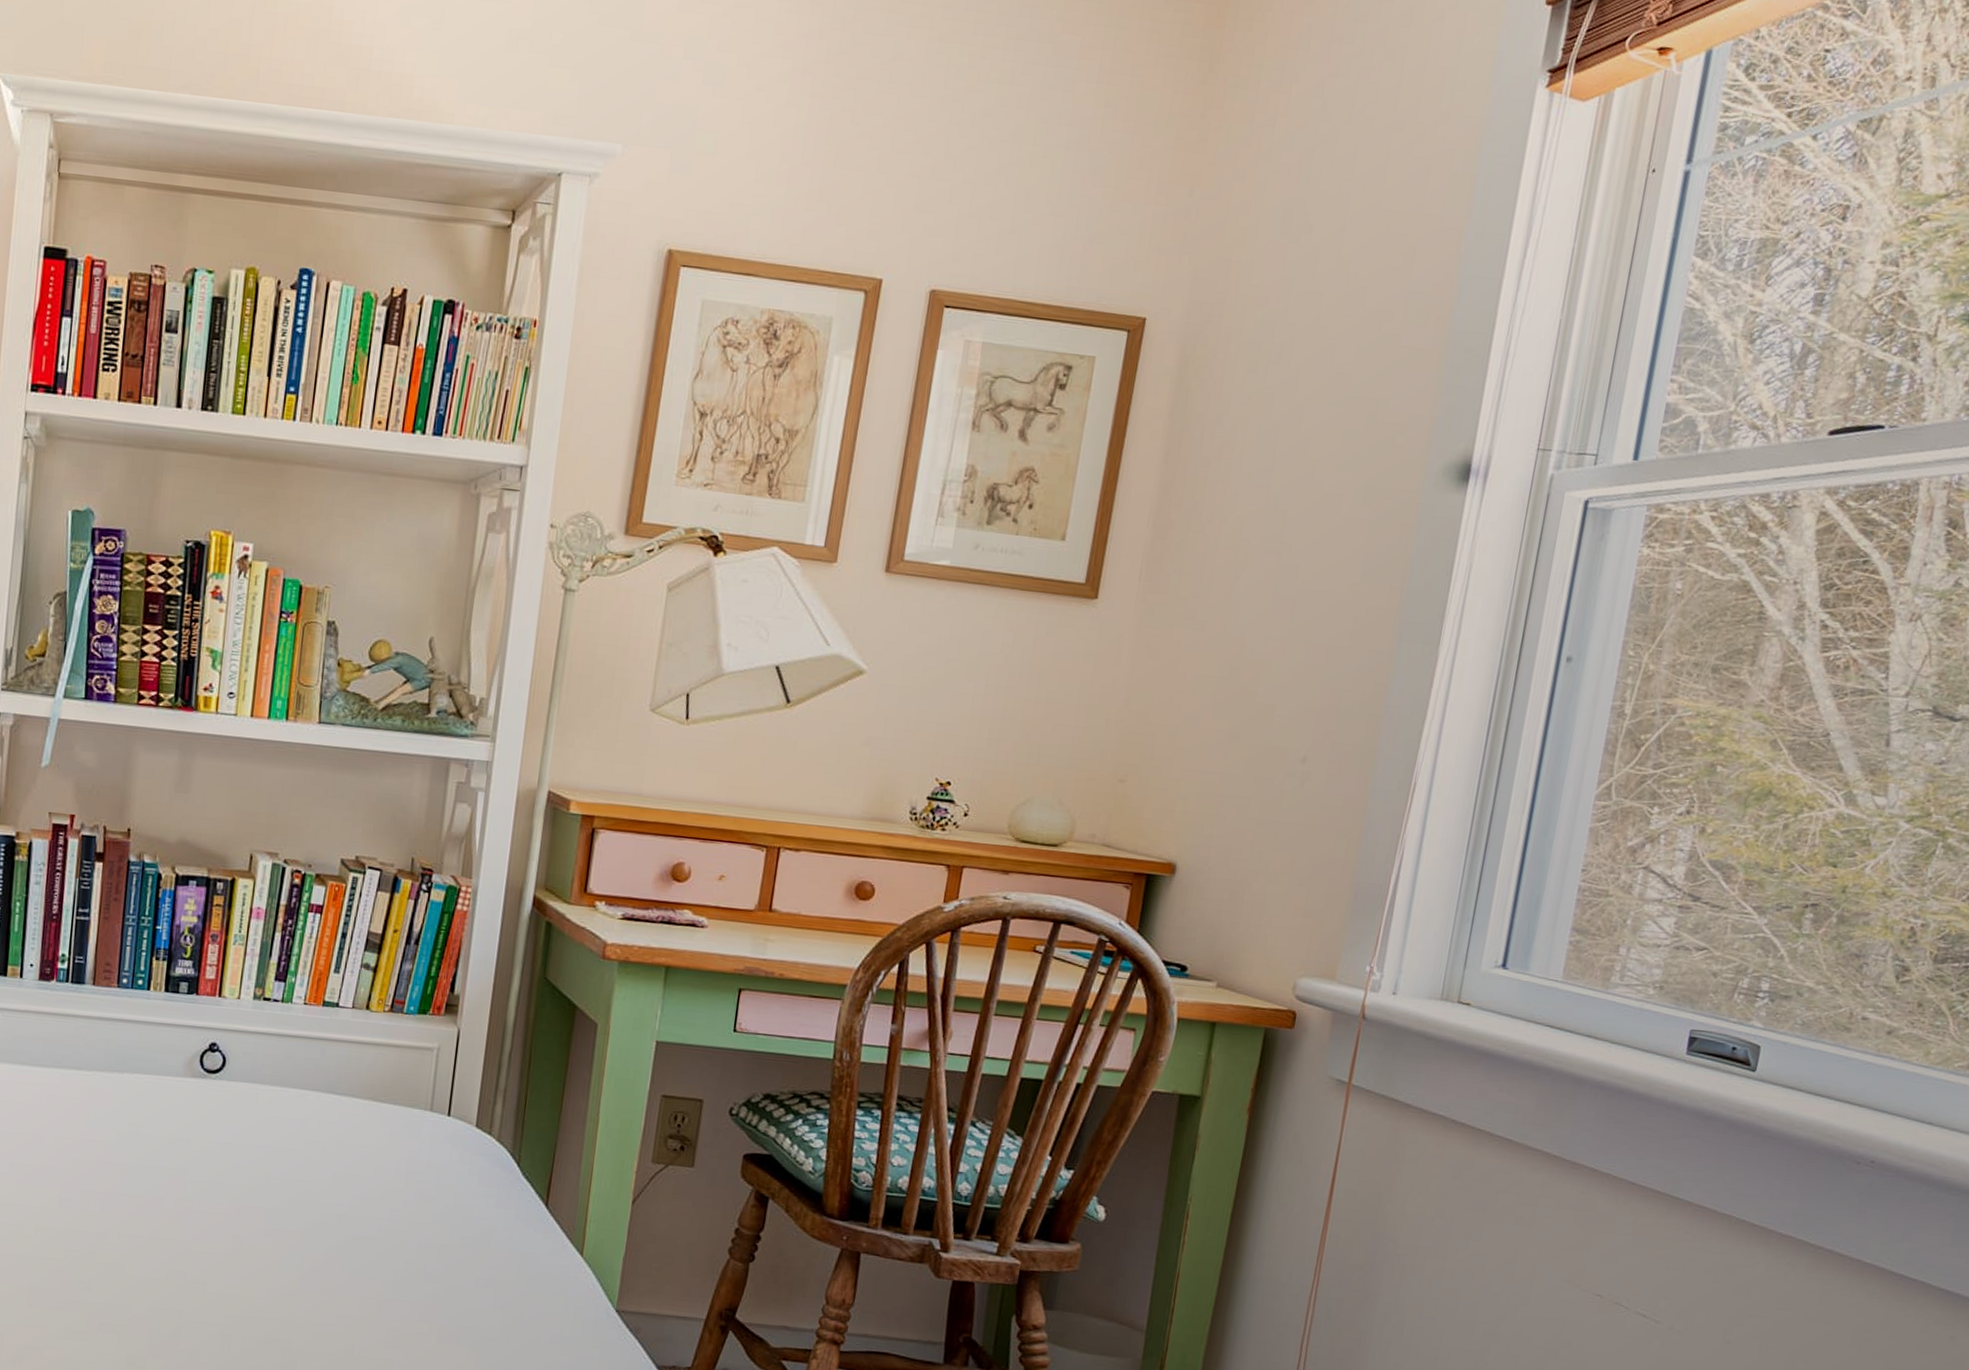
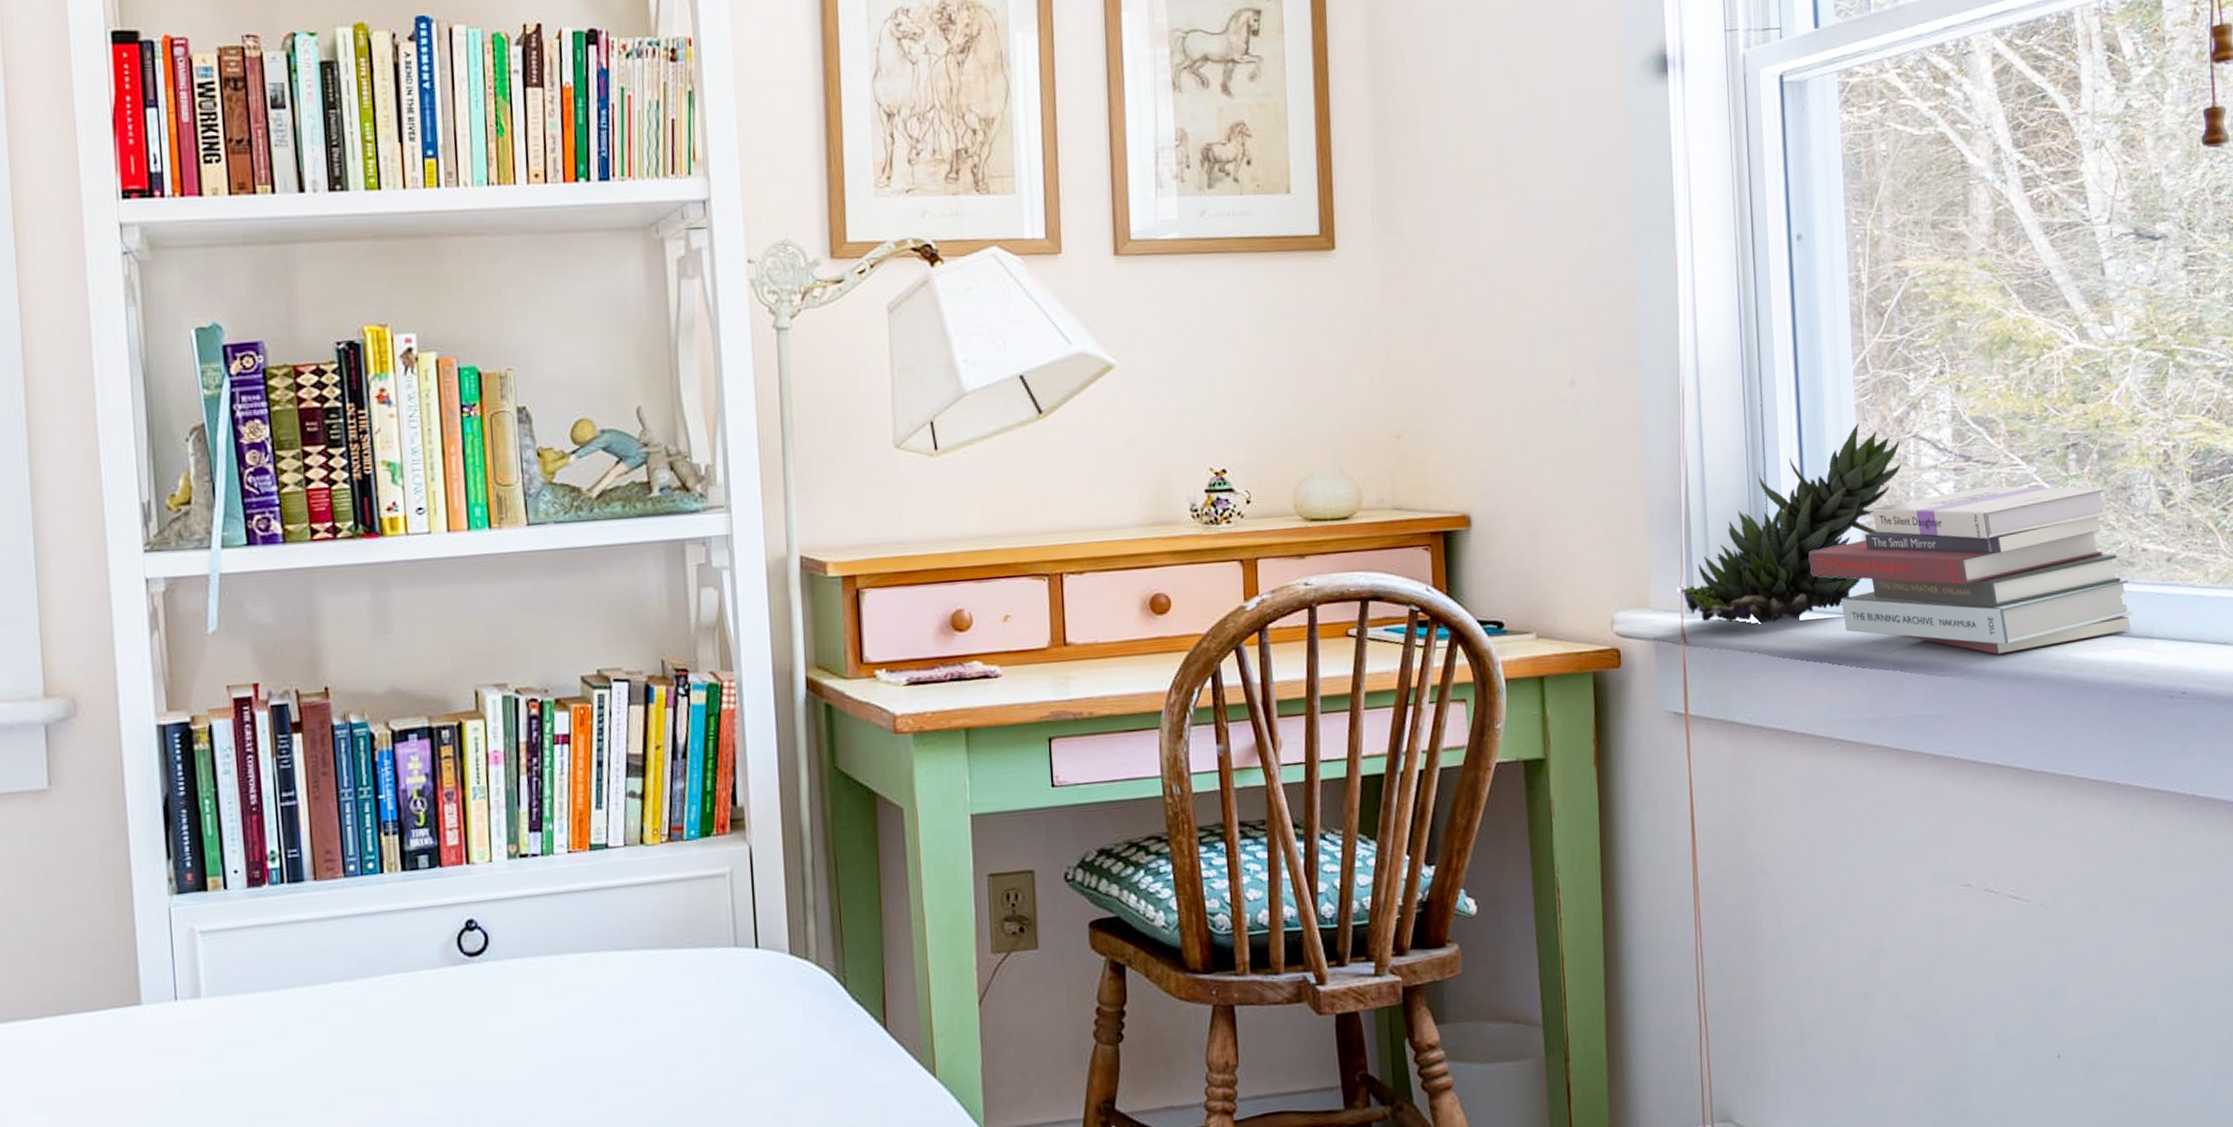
succulent plant: none [1369,845,1628,1017] -> present [1681,422,1901,624]
books: none [1506,927,1840,1093] -> present [1808,485,2134,655]

